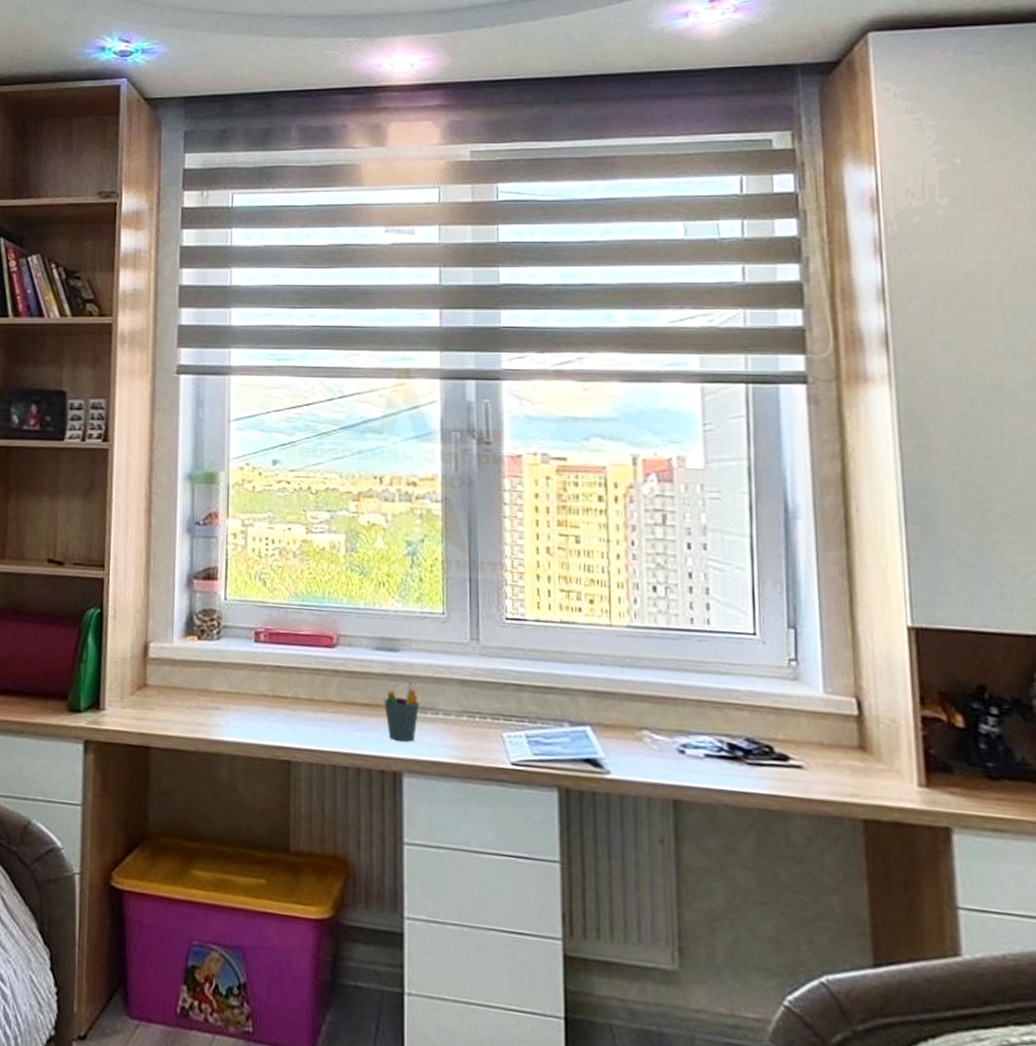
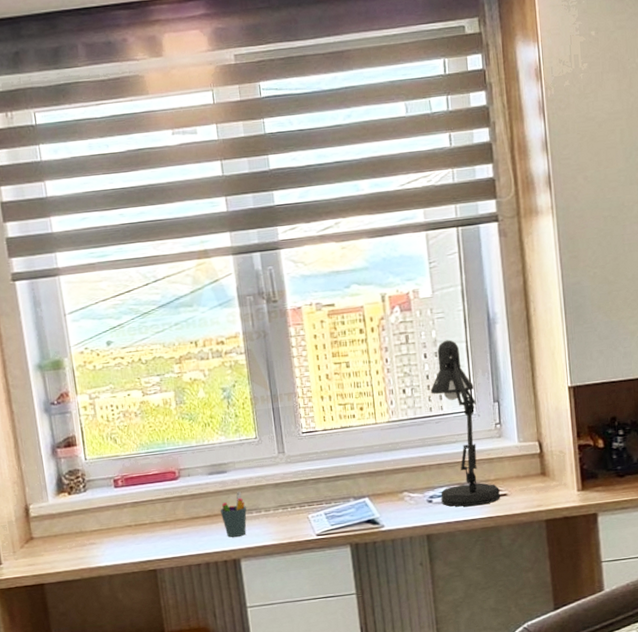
desk lamp: none [693,529,793,775] -> present [430,340,501,507]

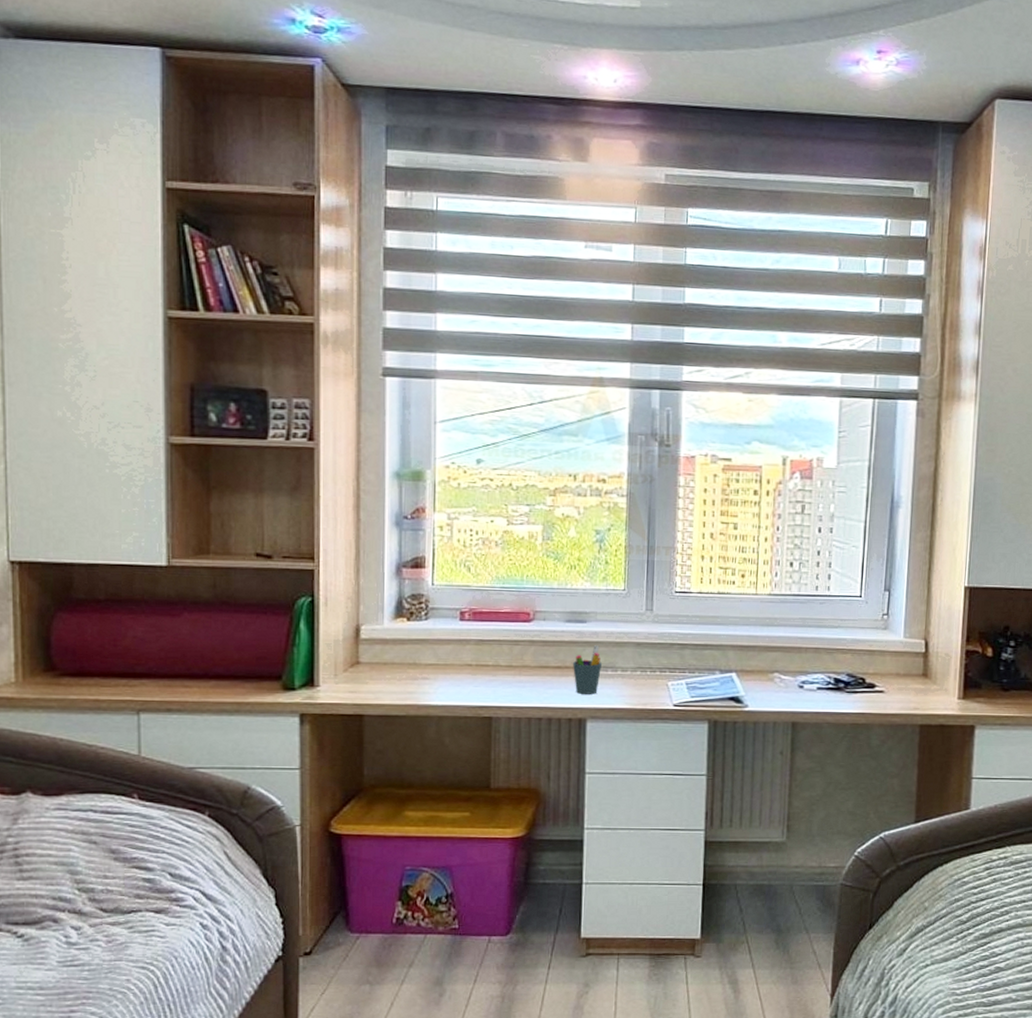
desk lamp: present [430,340,501,507] -> none [813,517,877,699]

